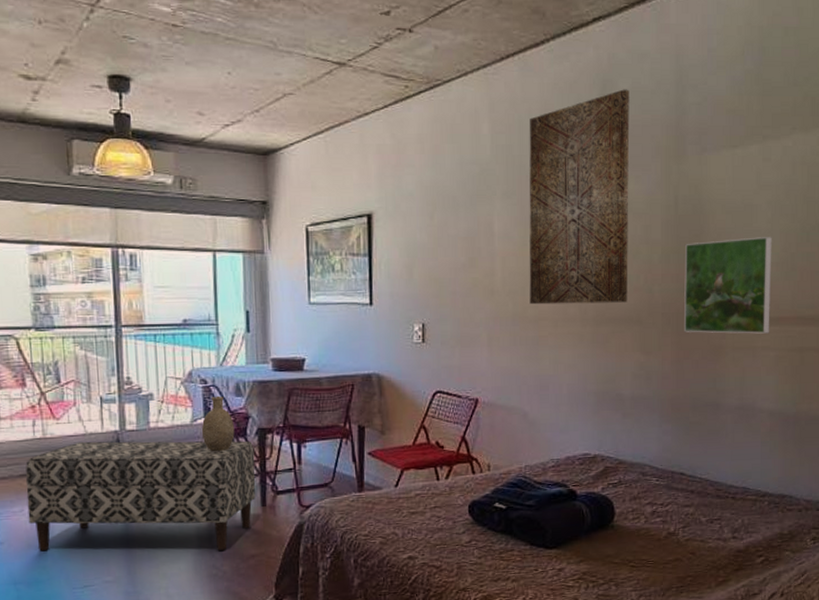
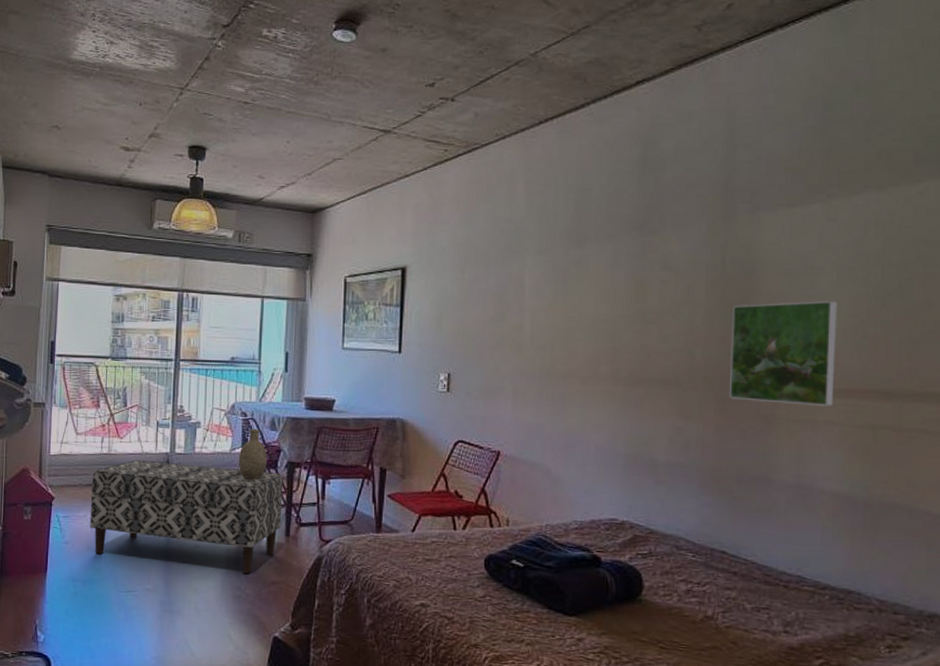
wall art: present [529,89,630,305] -> none [558,149,673,364]

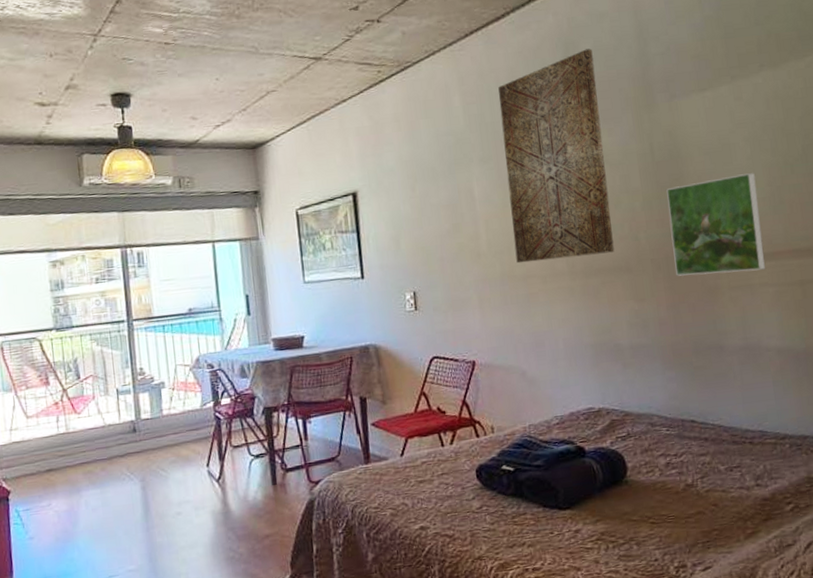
bench: present [90,459,283,574] -> none [51,421,266,544]
decorative vase: present [238,428,267,481] -> none [211,379,243,434]
wall art: none [558,149,673,364] -> present [498,48,615,264]

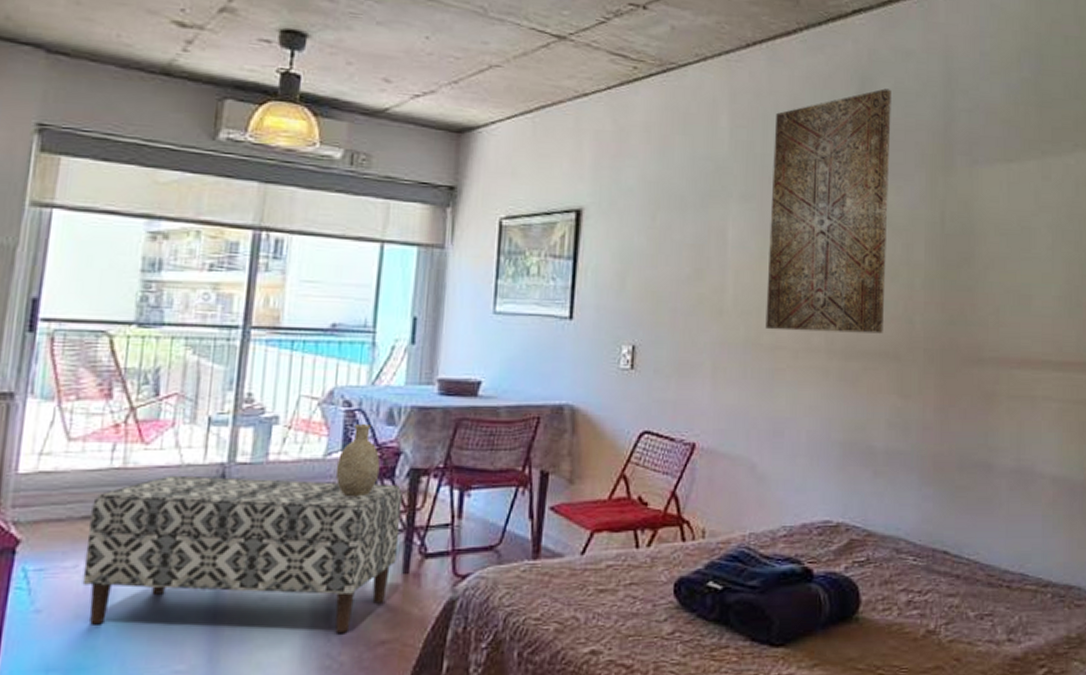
bench: none [51,421,266,544] -> present [82,475,403,633]
decorative vase: none [211,379,243,434] -> present [335,423,380,497]
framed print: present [666,173,766,276] -> none [949,265,1053,380]

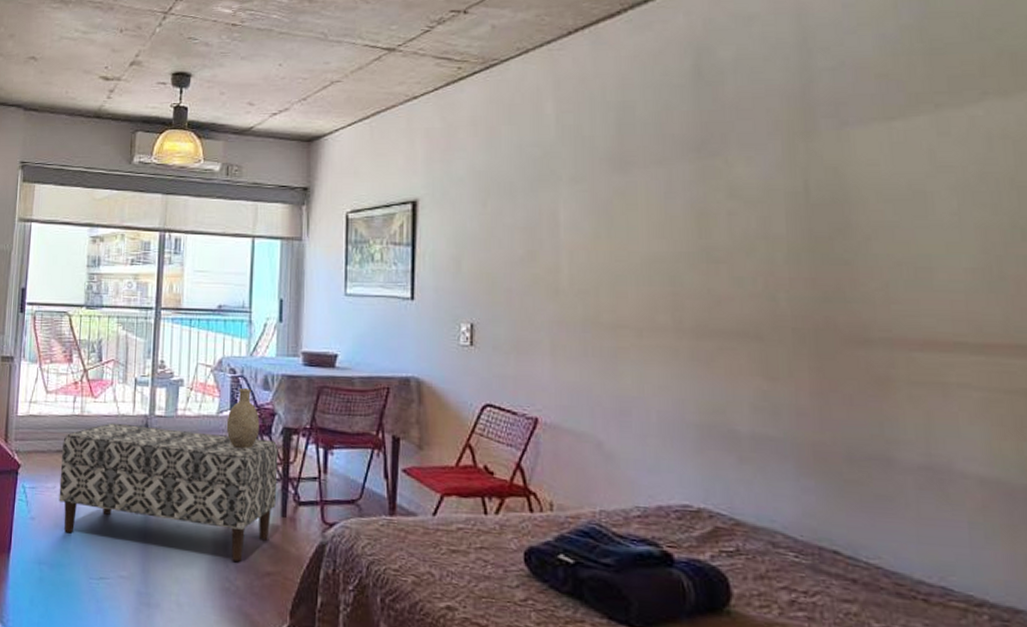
wall art: present [765,88,891,334] -> none [602,57,740,312]

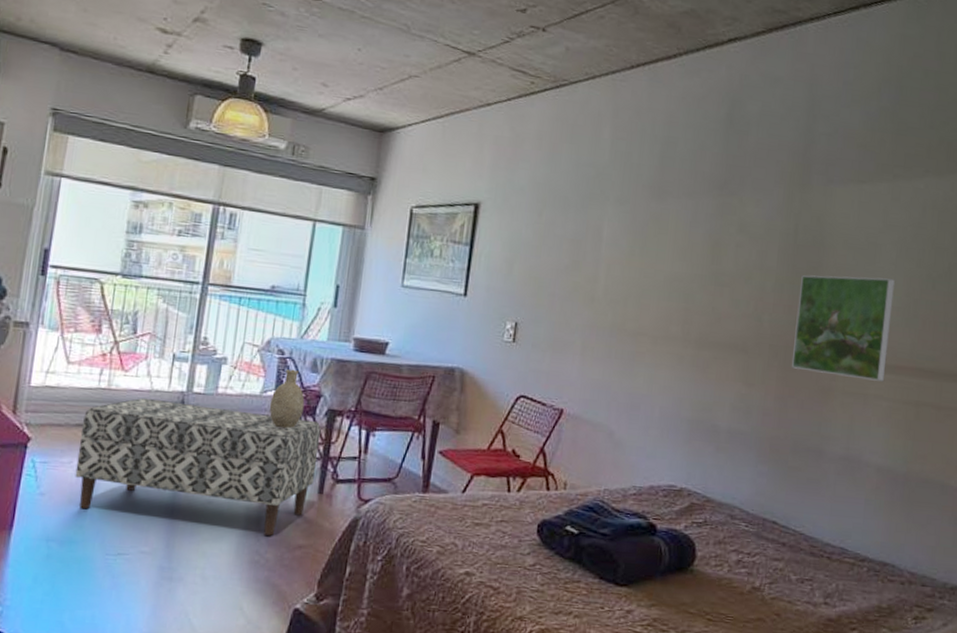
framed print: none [823,233,970,365] -> present [791,275,895,382]

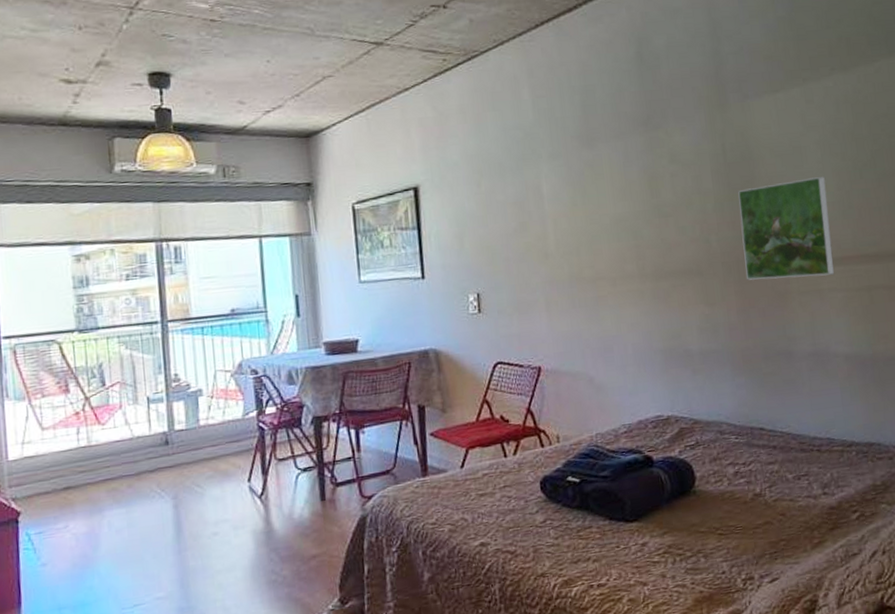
bench: present [75,397,321,536] -> none [69,431,314,570]
decorative vase: present [269,369,305,429] -> none [253,385,289,446]

